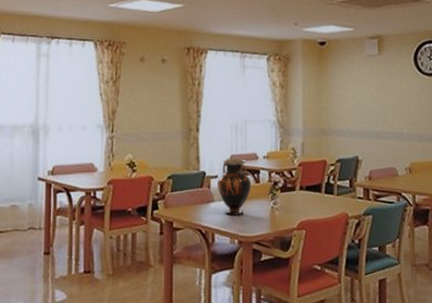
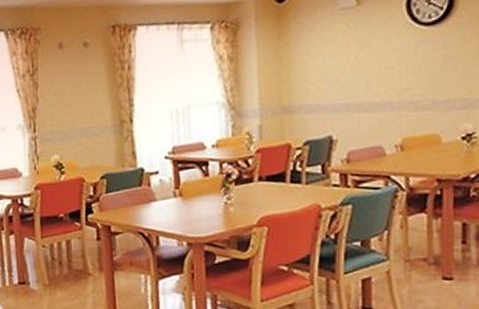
vase: present [218,159,251,216] -> none [159,150,199,215]

